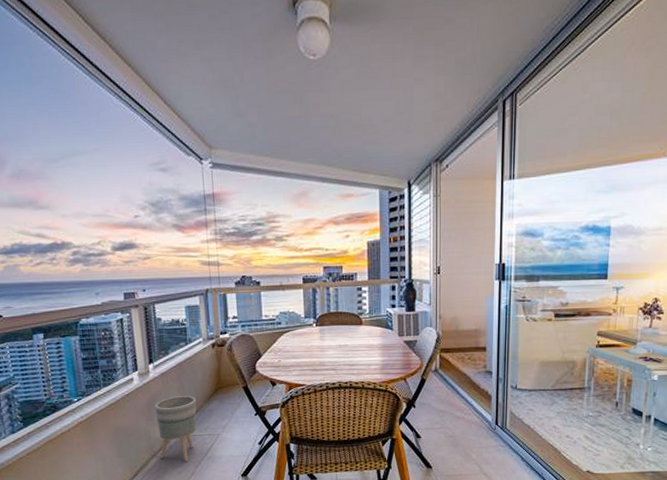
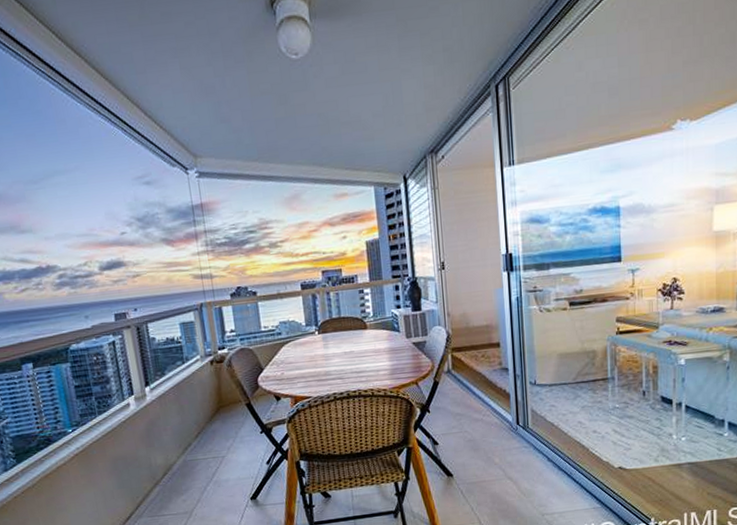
planter: present [154,396,197,462] -> none [154,417,200,488]

